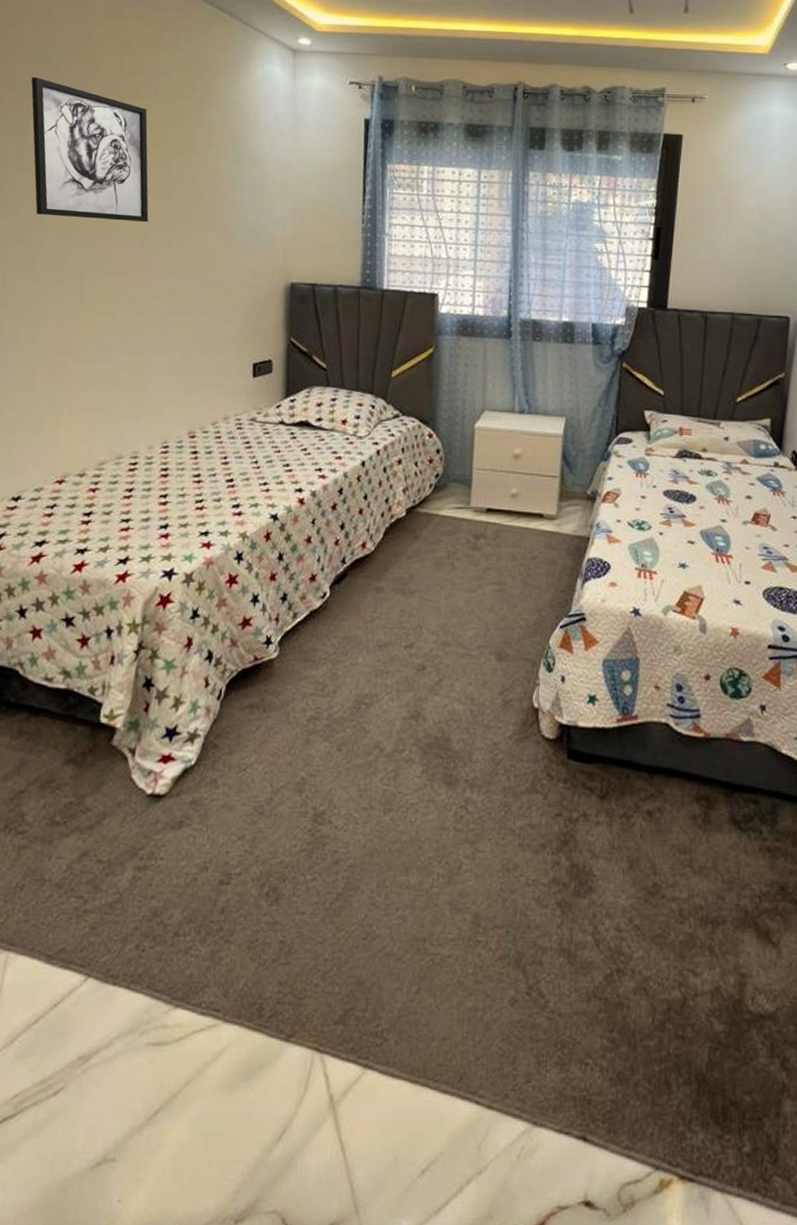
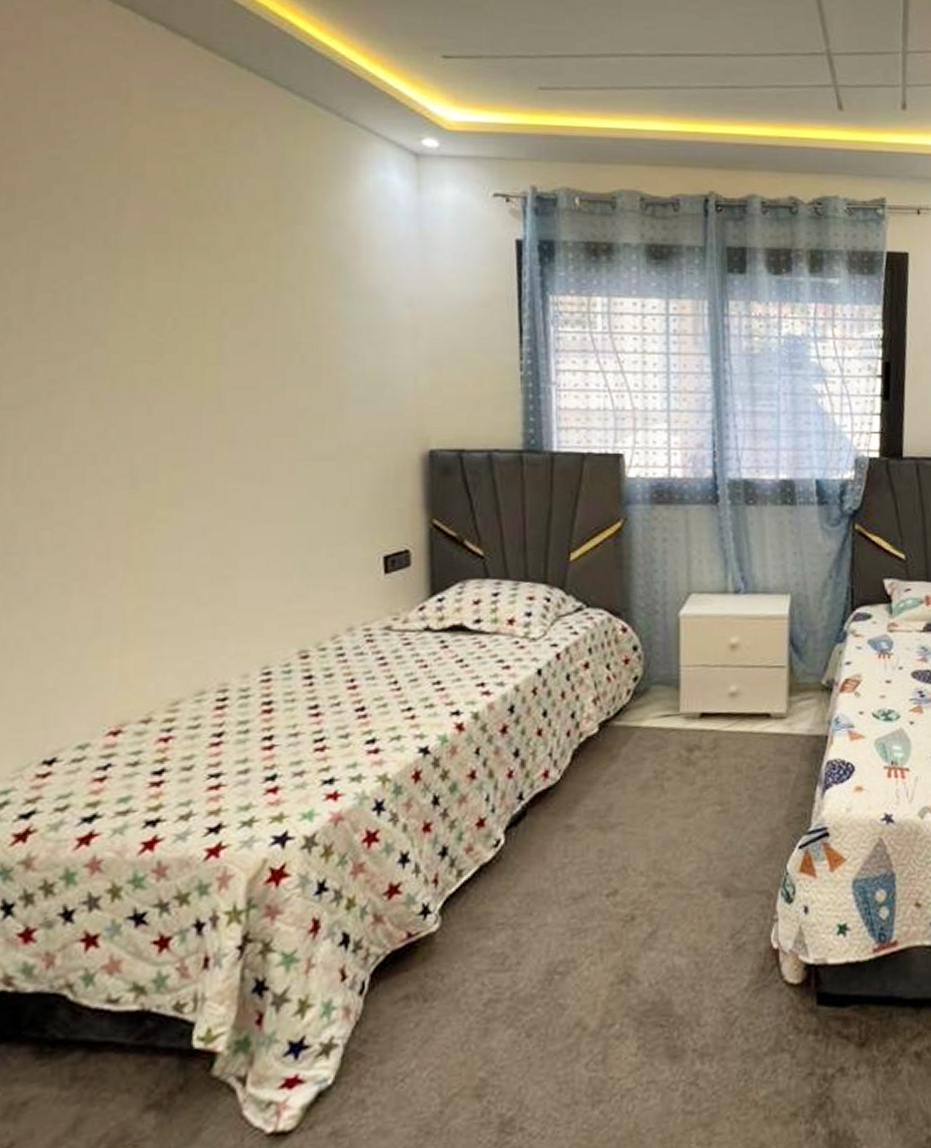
wall art: present [31,77,149,223] -> none [39,190,225,381]

